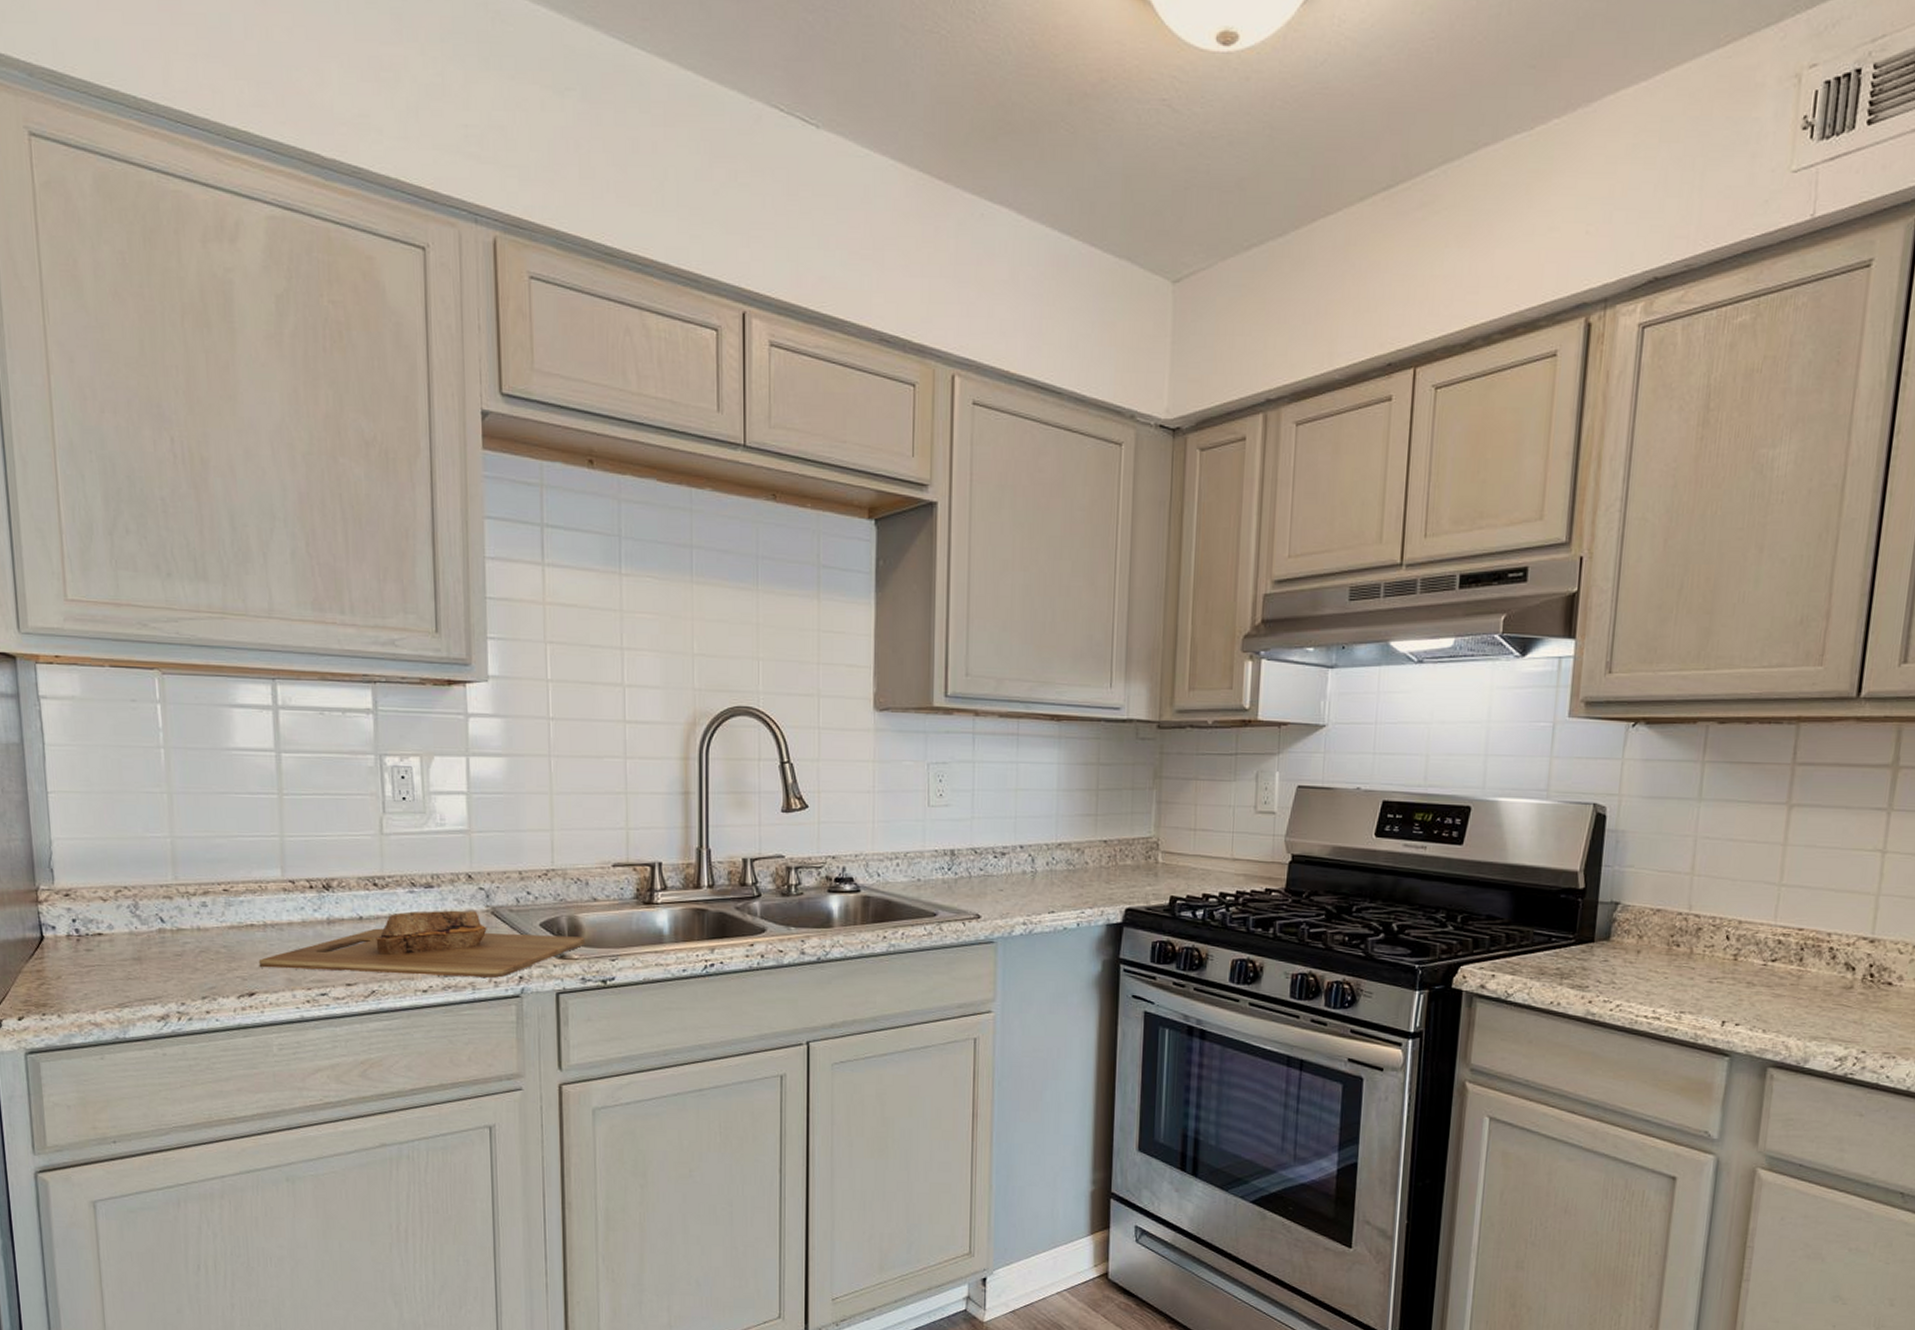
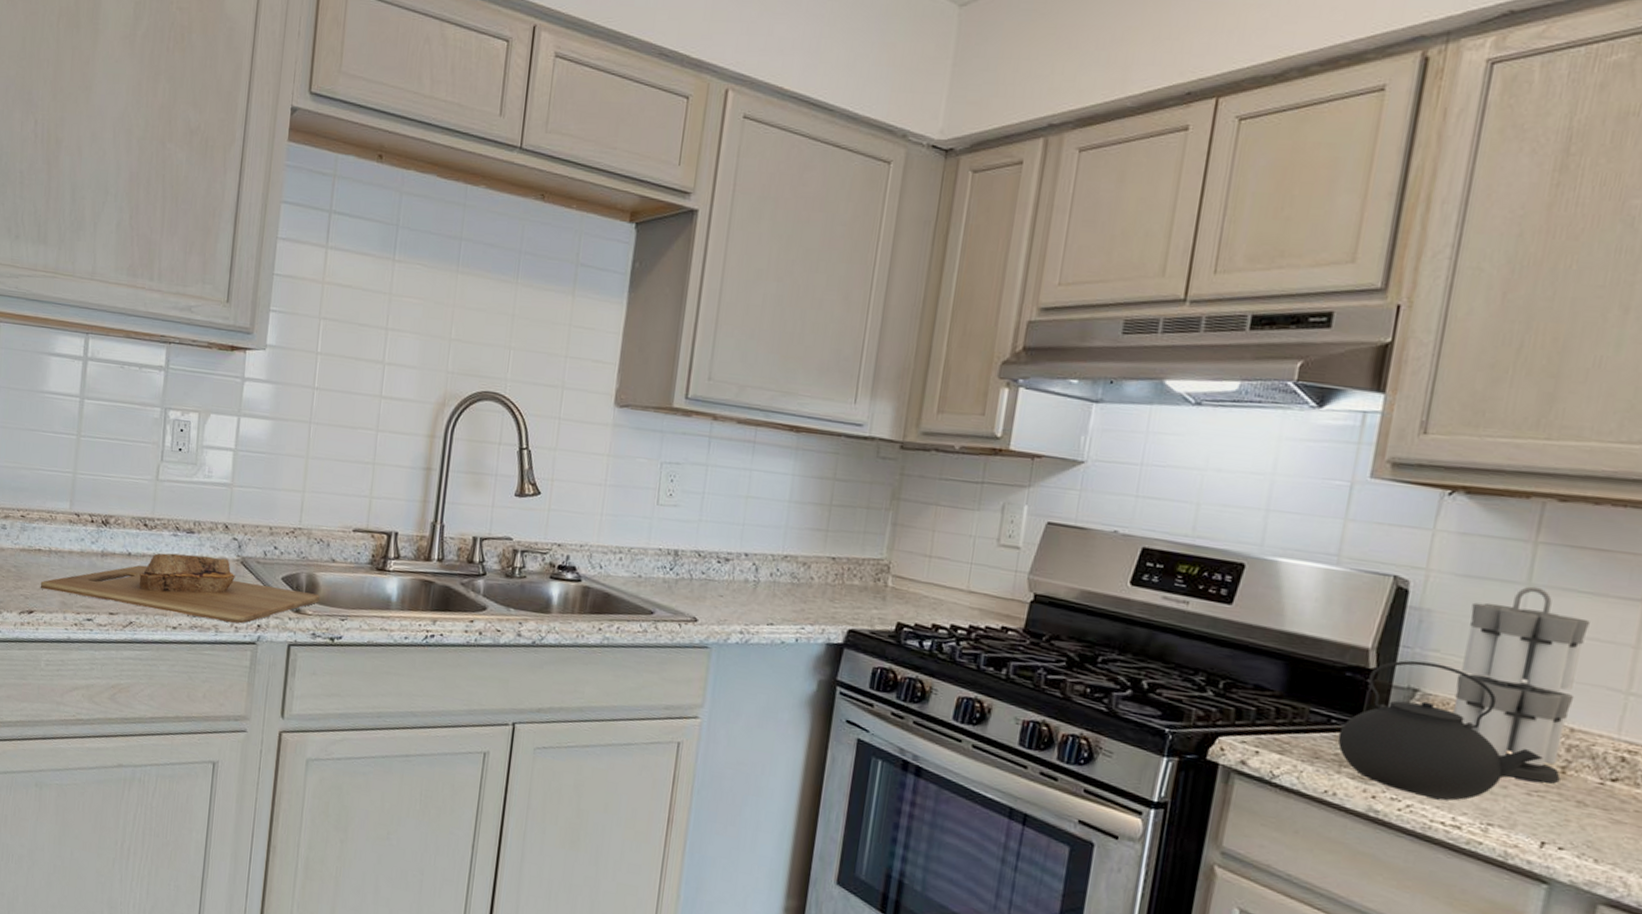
teakettle: none [1558,877,1719,996] -> present [1337,660,1543,801]
spice rack: none [1648,801,1748,970] -> present [1454,586,1590,783]

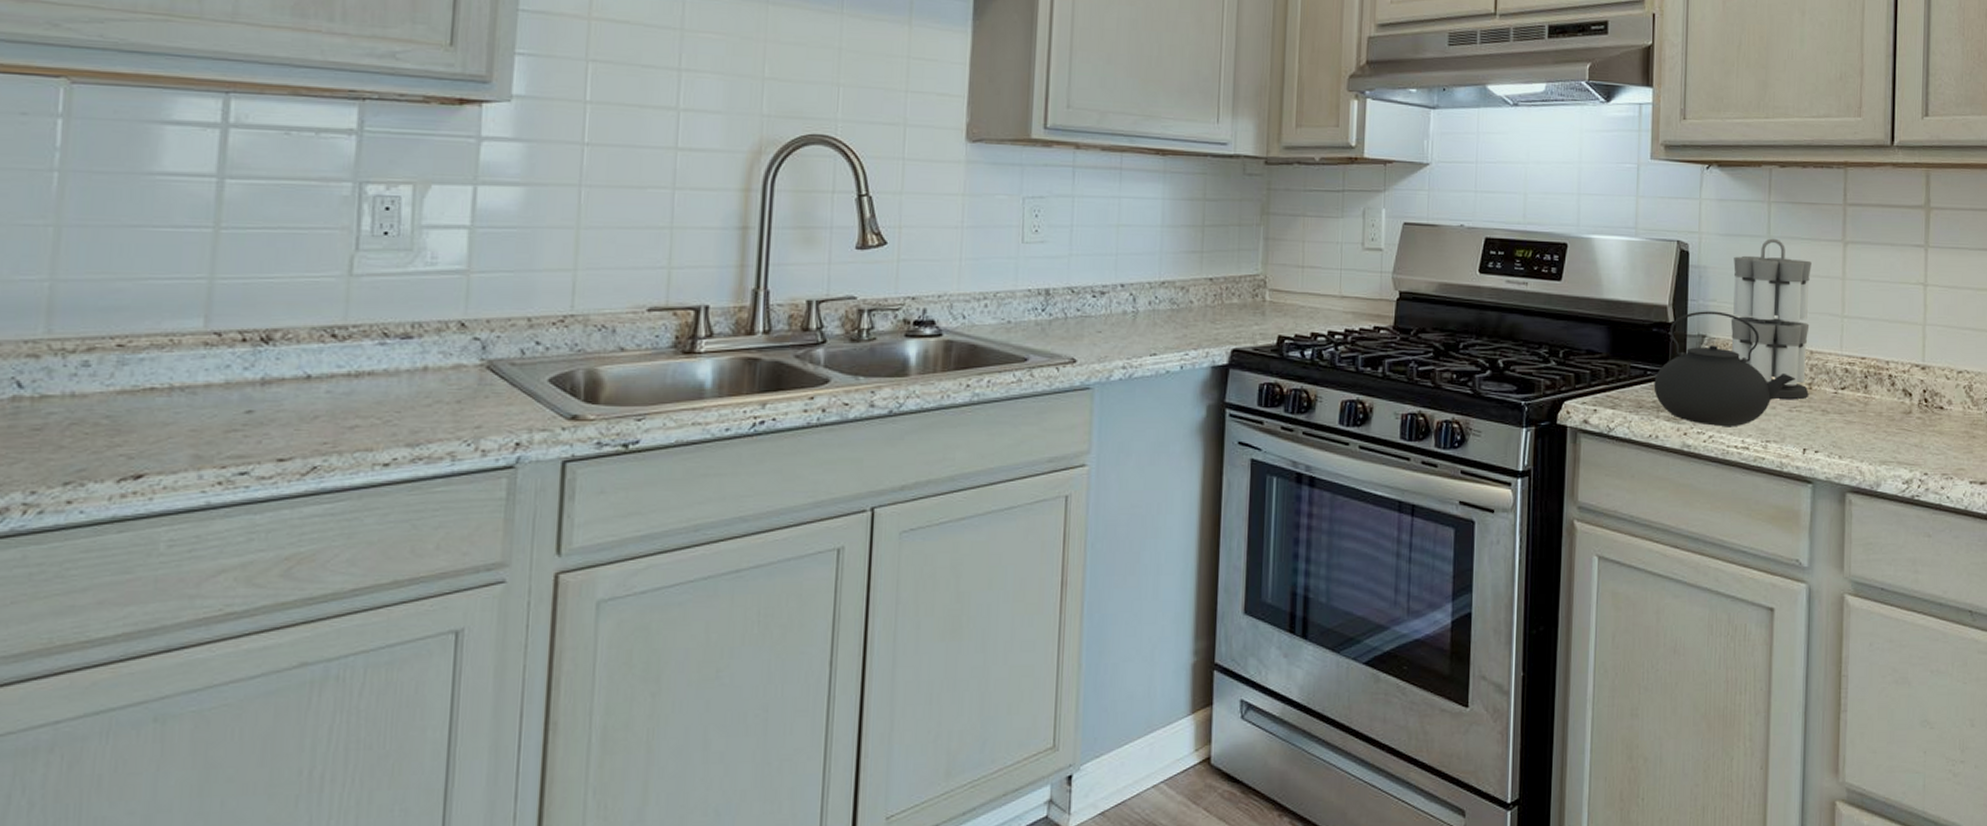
cutting board: present [40,553,321,624] -> none [154,365,606,447]

